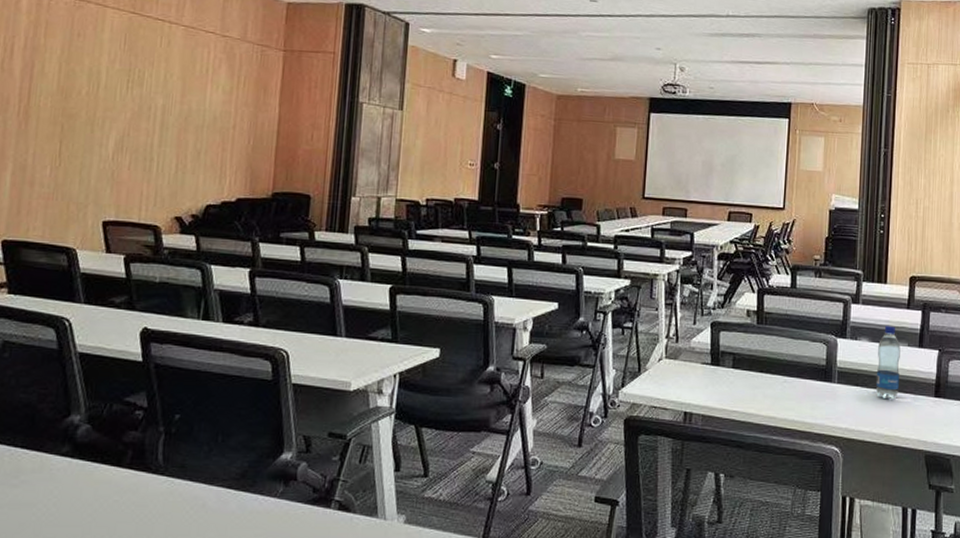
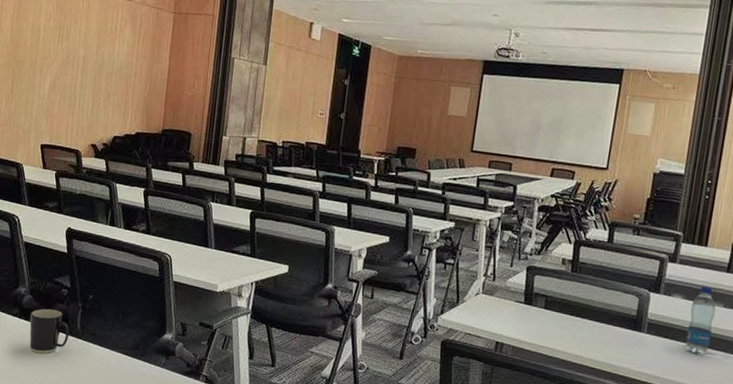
mug: none [87,439,147,504] -> present [29,308,70,354]

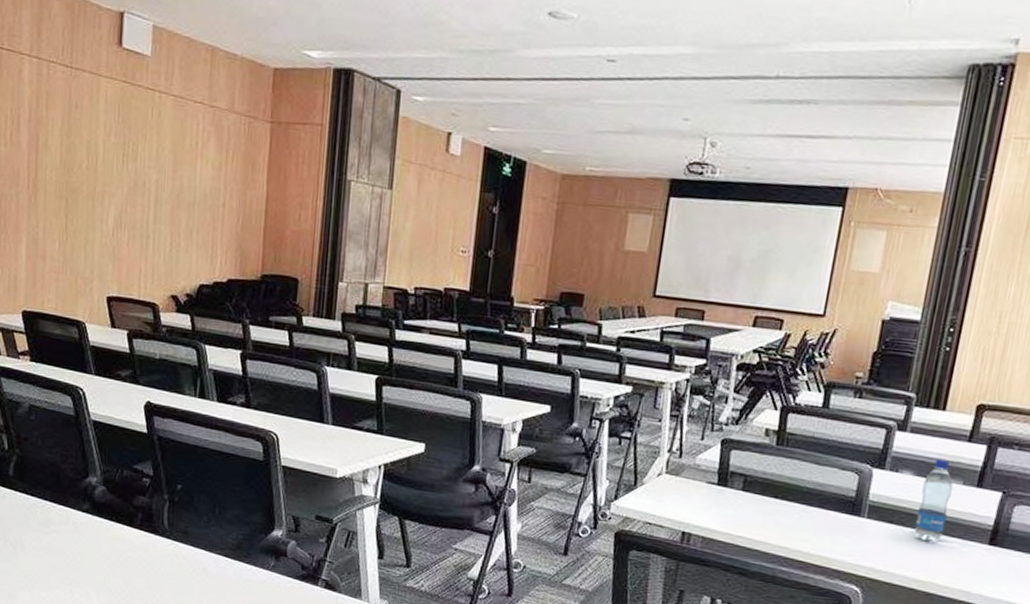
mug: present [29,308,70,354] -> none [104,502,155,558]

